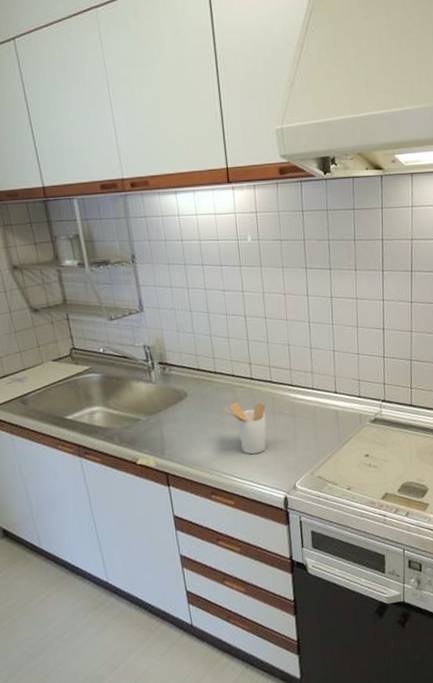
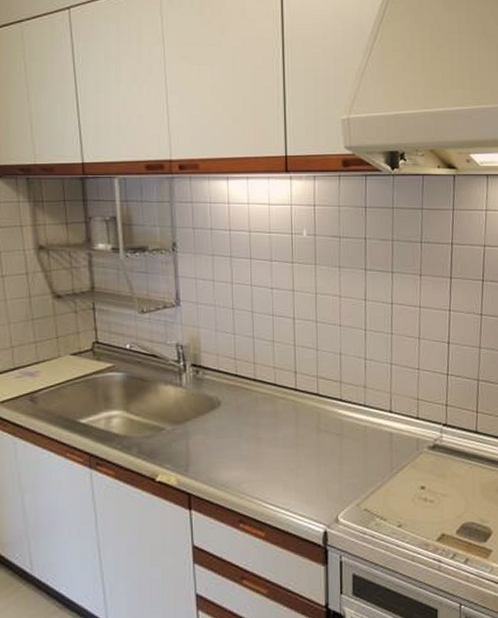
utensil holder: present [224,402,267,455] -> none [261,415,310,478]

